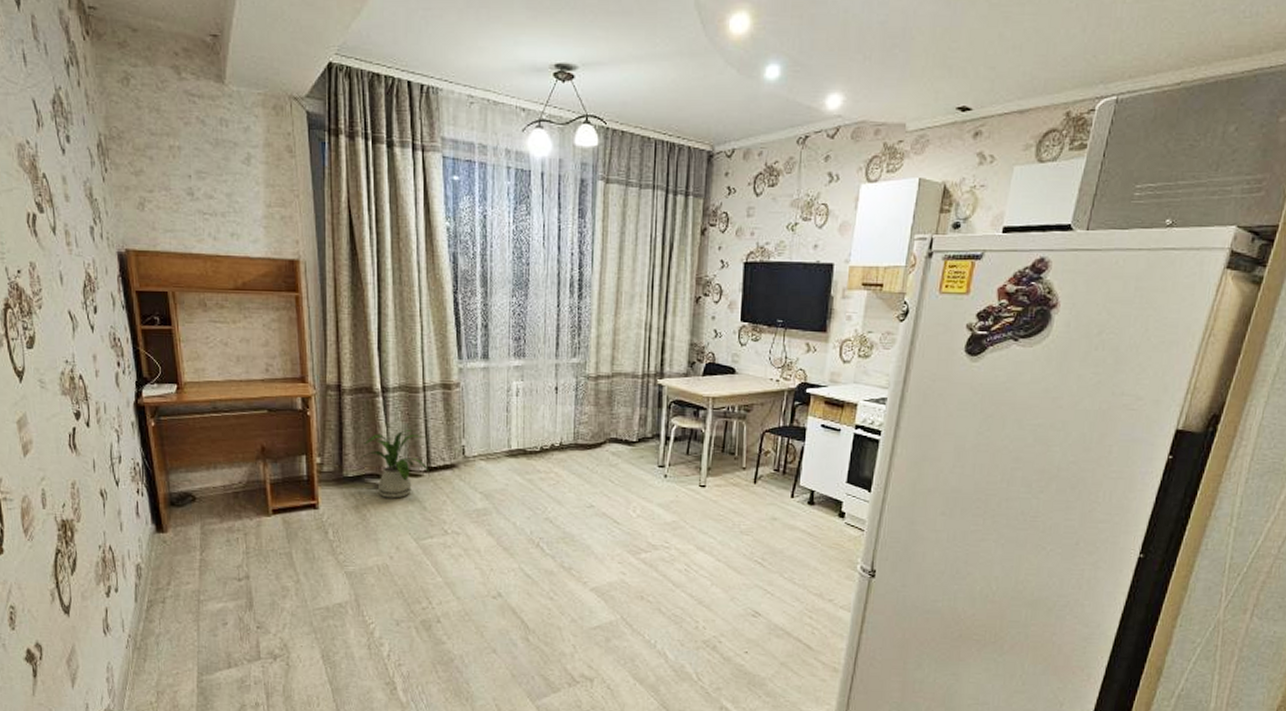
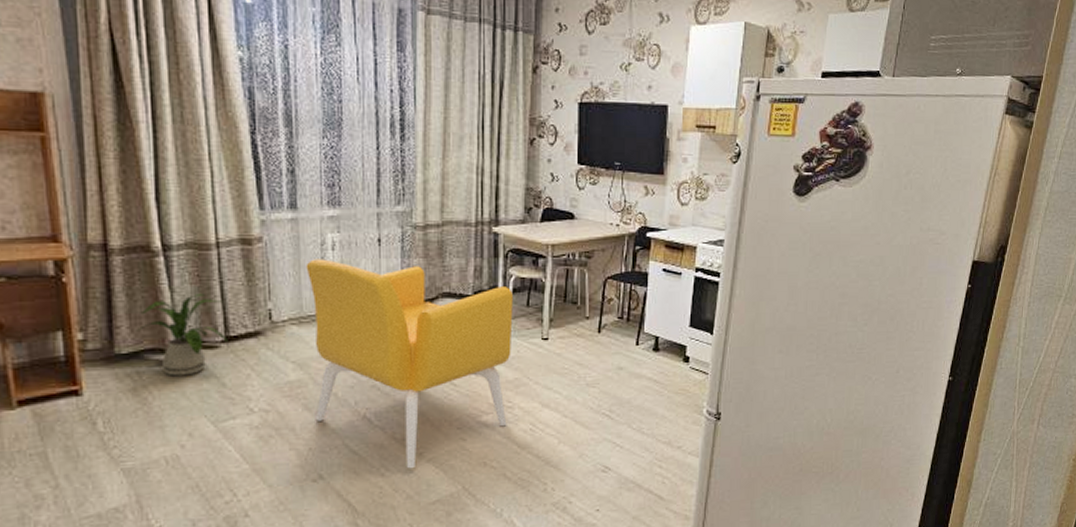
armchair: none [494,403,674,596] -> present [306,259,513,469]

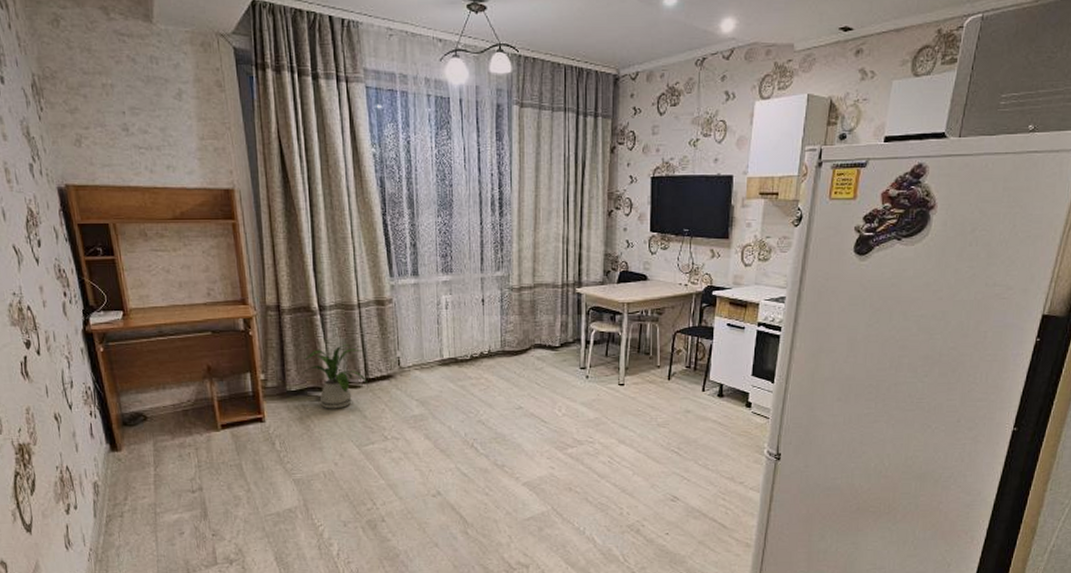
armchair: present [306,259,513,469] -> none [425,316,594,490]

